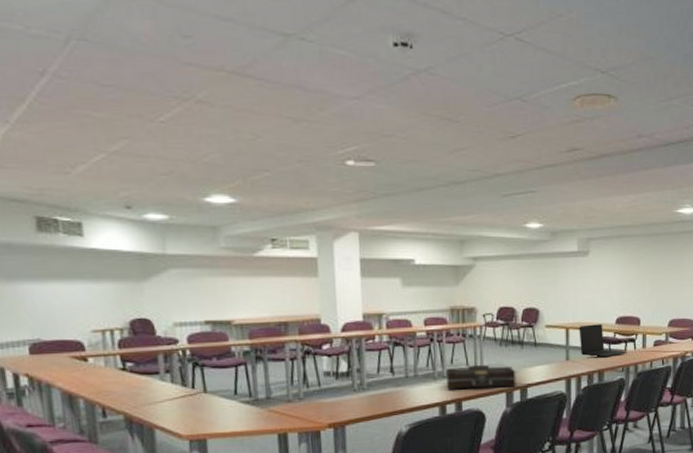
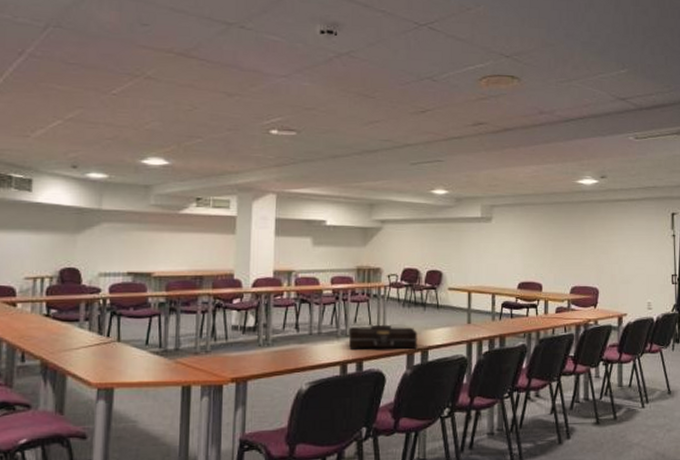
laptop: present [579,324,627,358] -> none [481,288,529,322]

